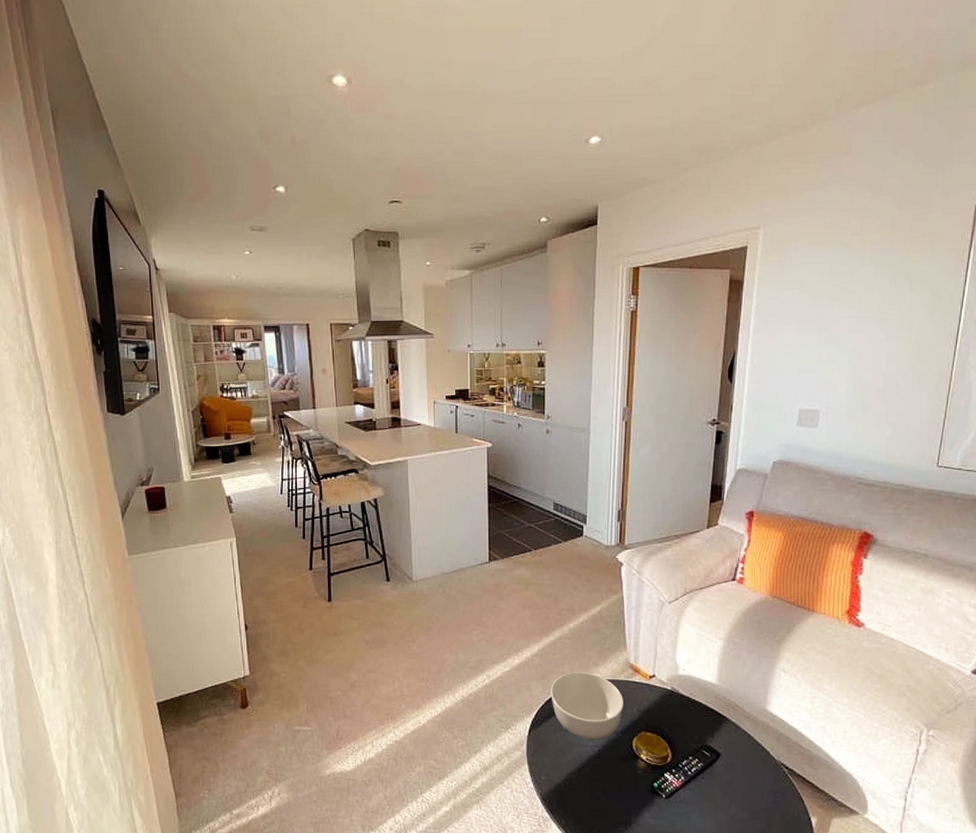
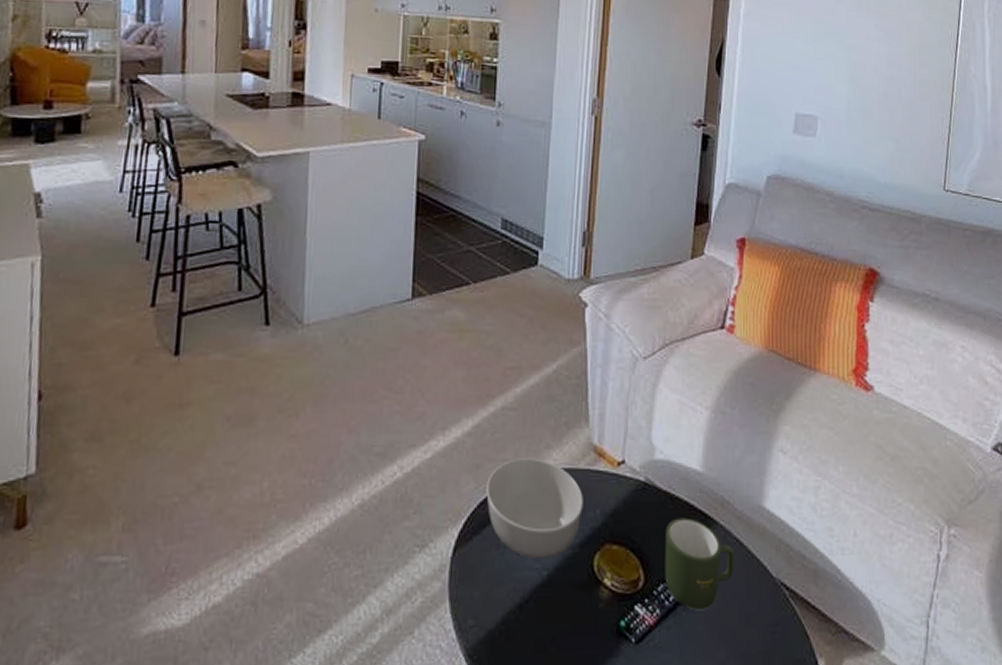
mug: none [688,716,743,779] -> present [665,517,734,611]

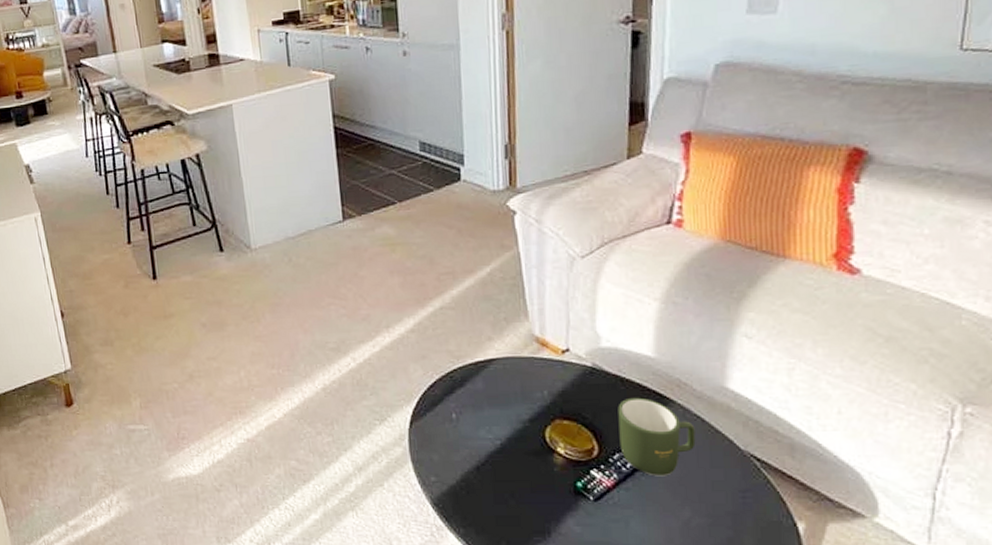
bowl: present [486,458,583,560] -> none [433,349,530,432]

